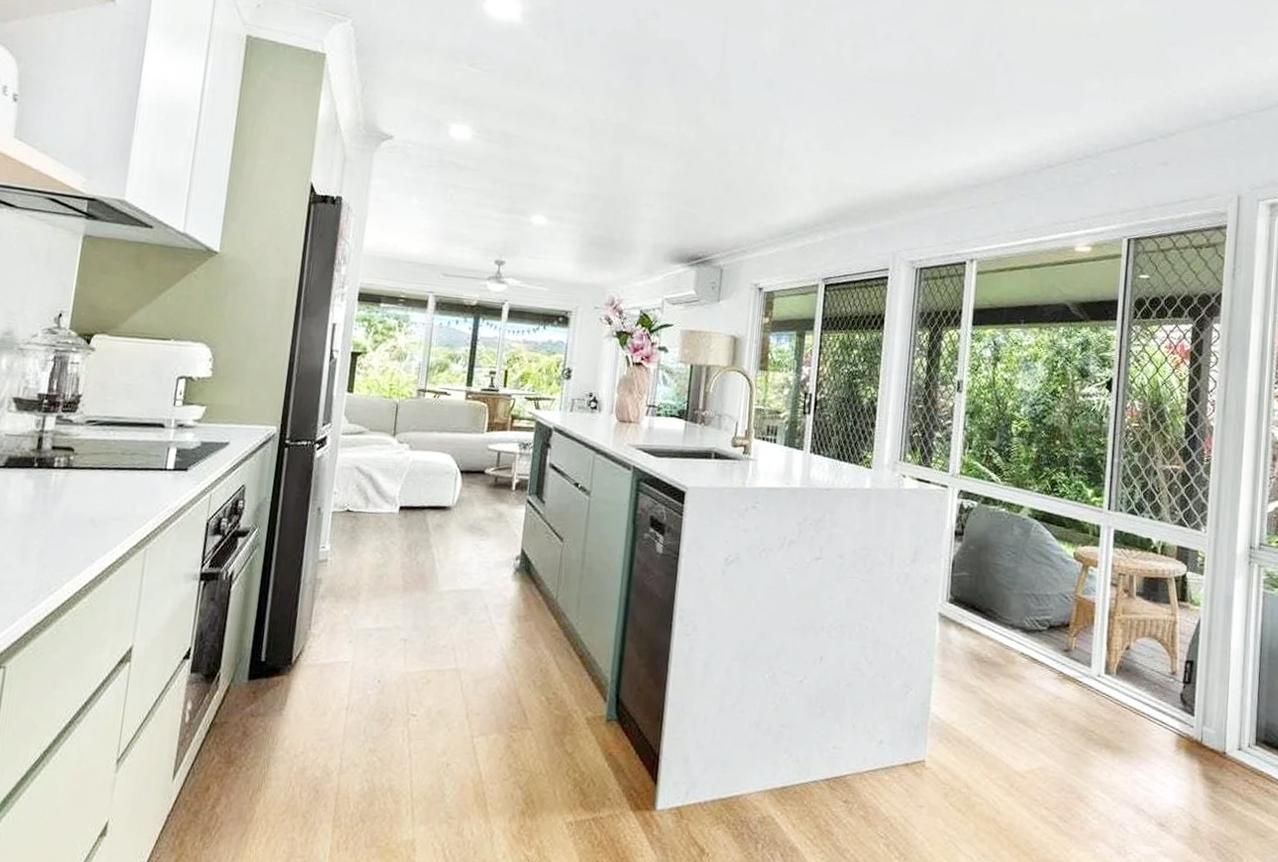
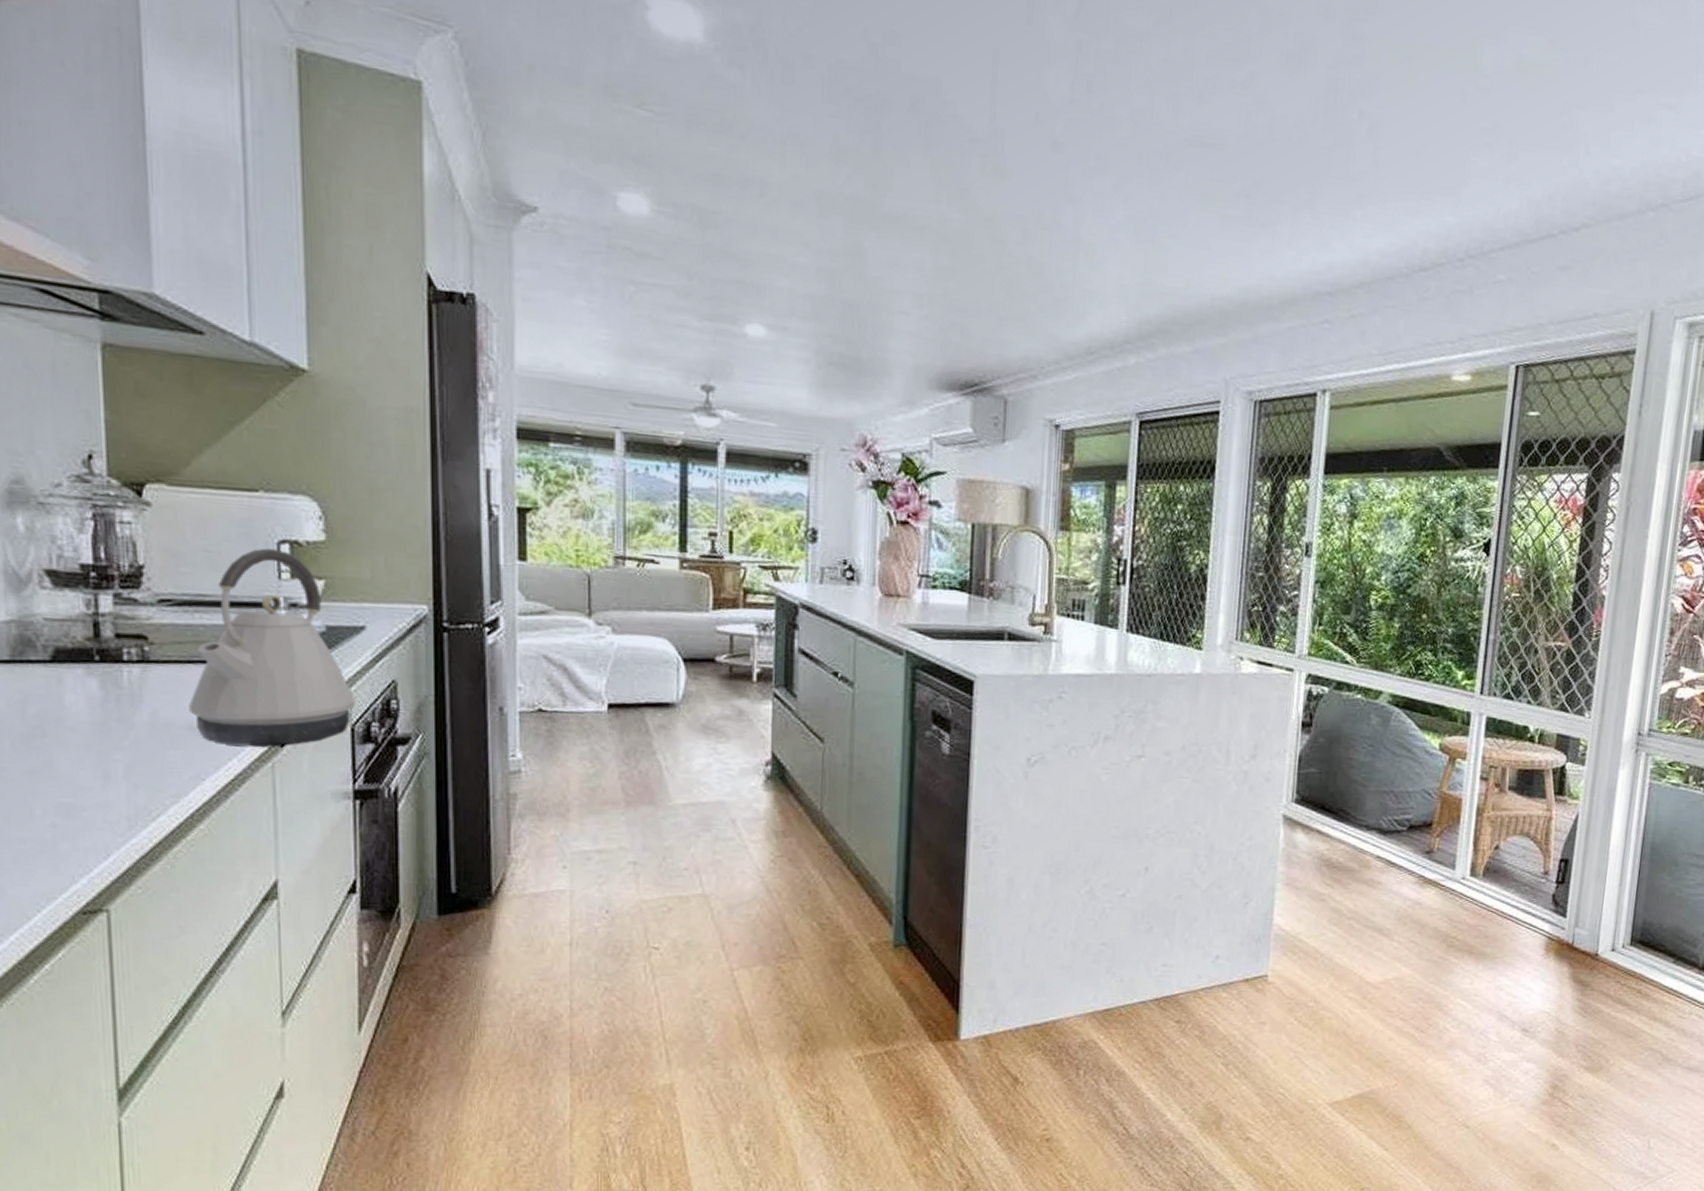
kettle: none [93,382,213,537] -> present [189,548,355,748]

